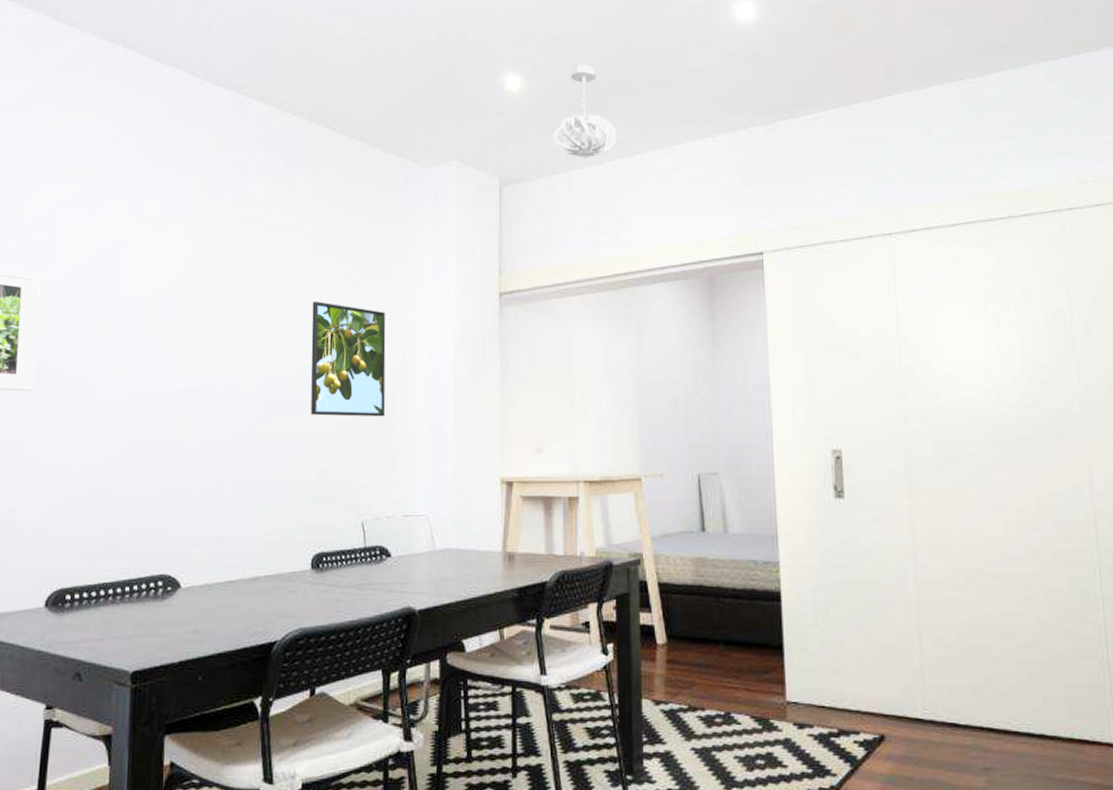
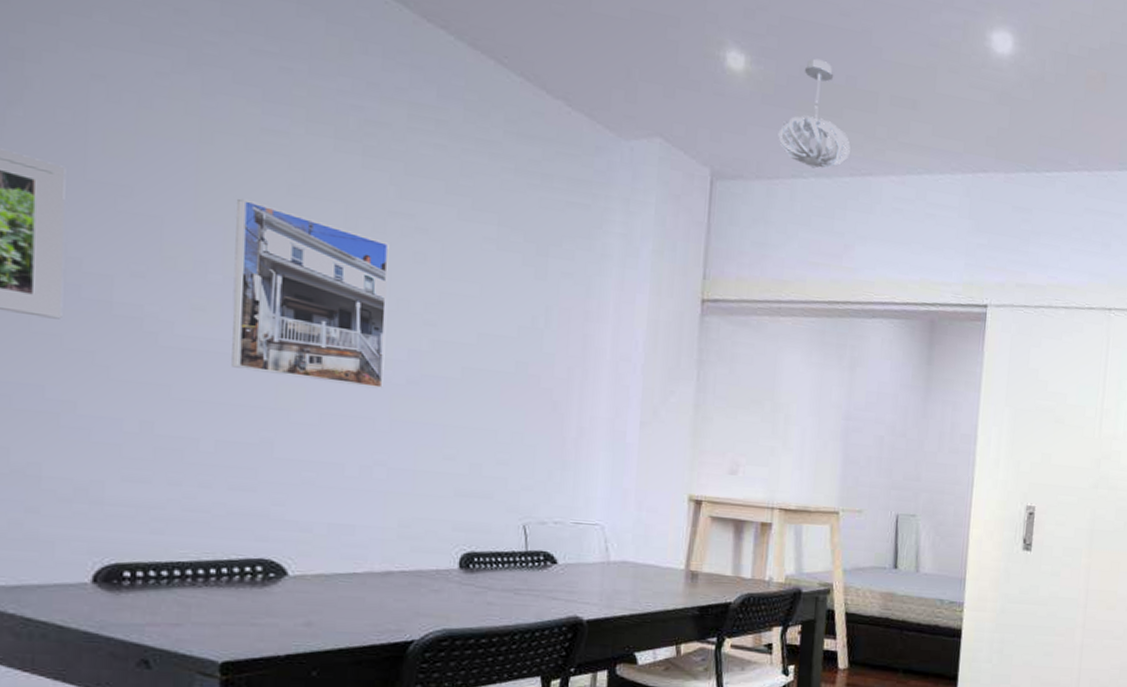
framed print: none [143,274,253,414] -> present [231,198,389,389]
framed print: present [311,301,386,417] -> none [463,271,563,415]

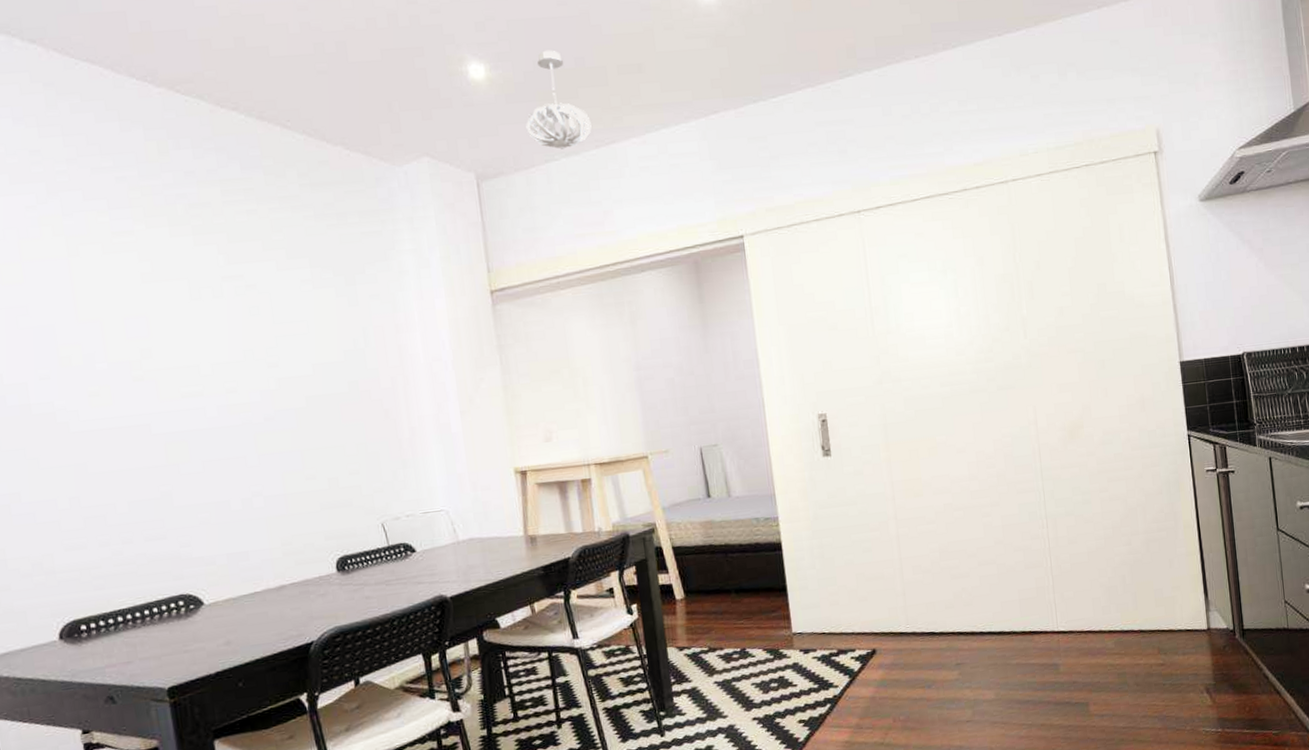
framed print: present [231,198,389,389] -> none [106,294,247,438]

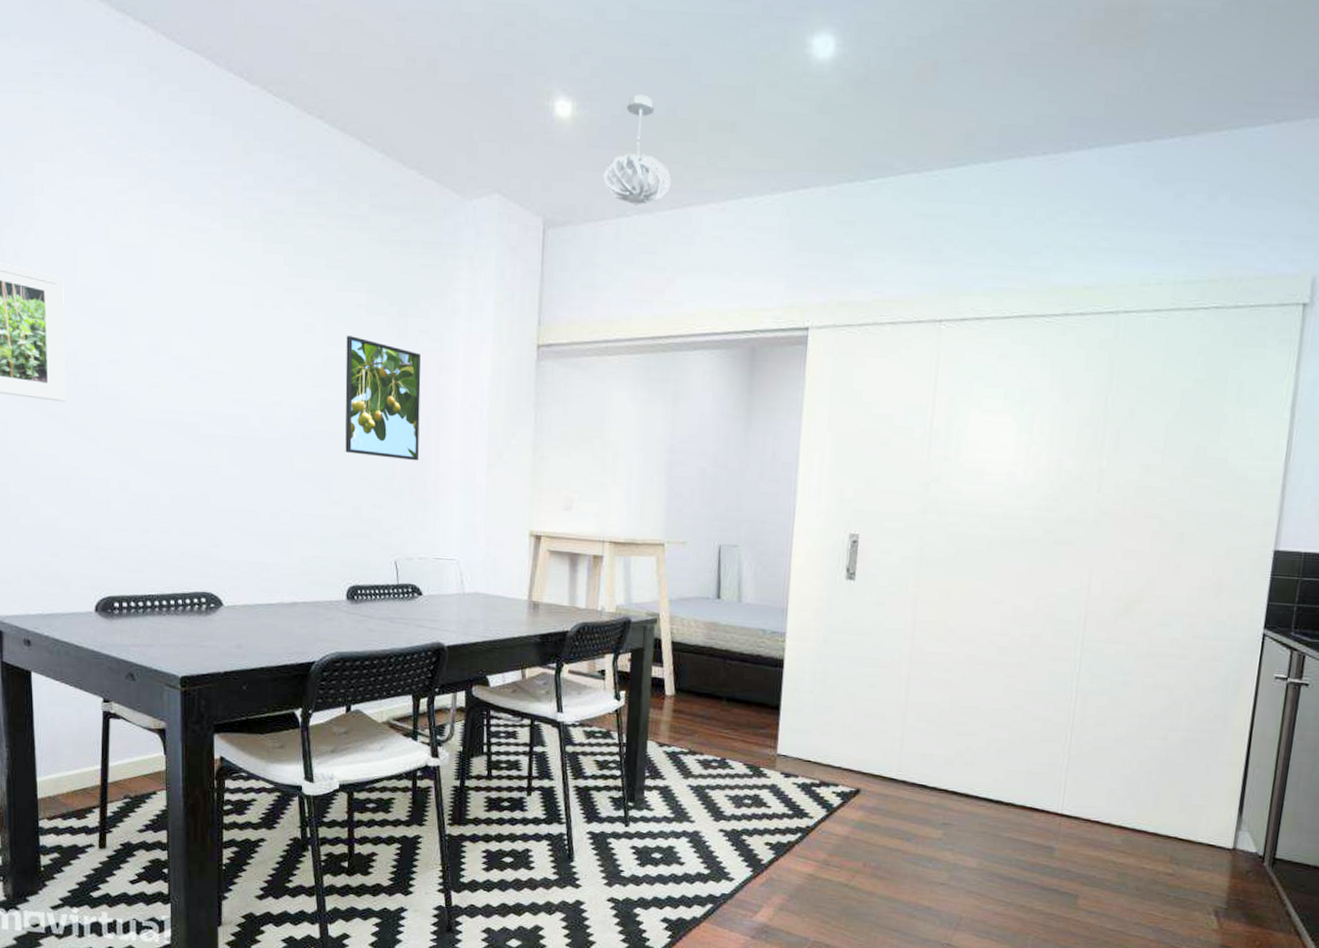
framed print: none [295,311,390,426] -> present [345,336,421,461]

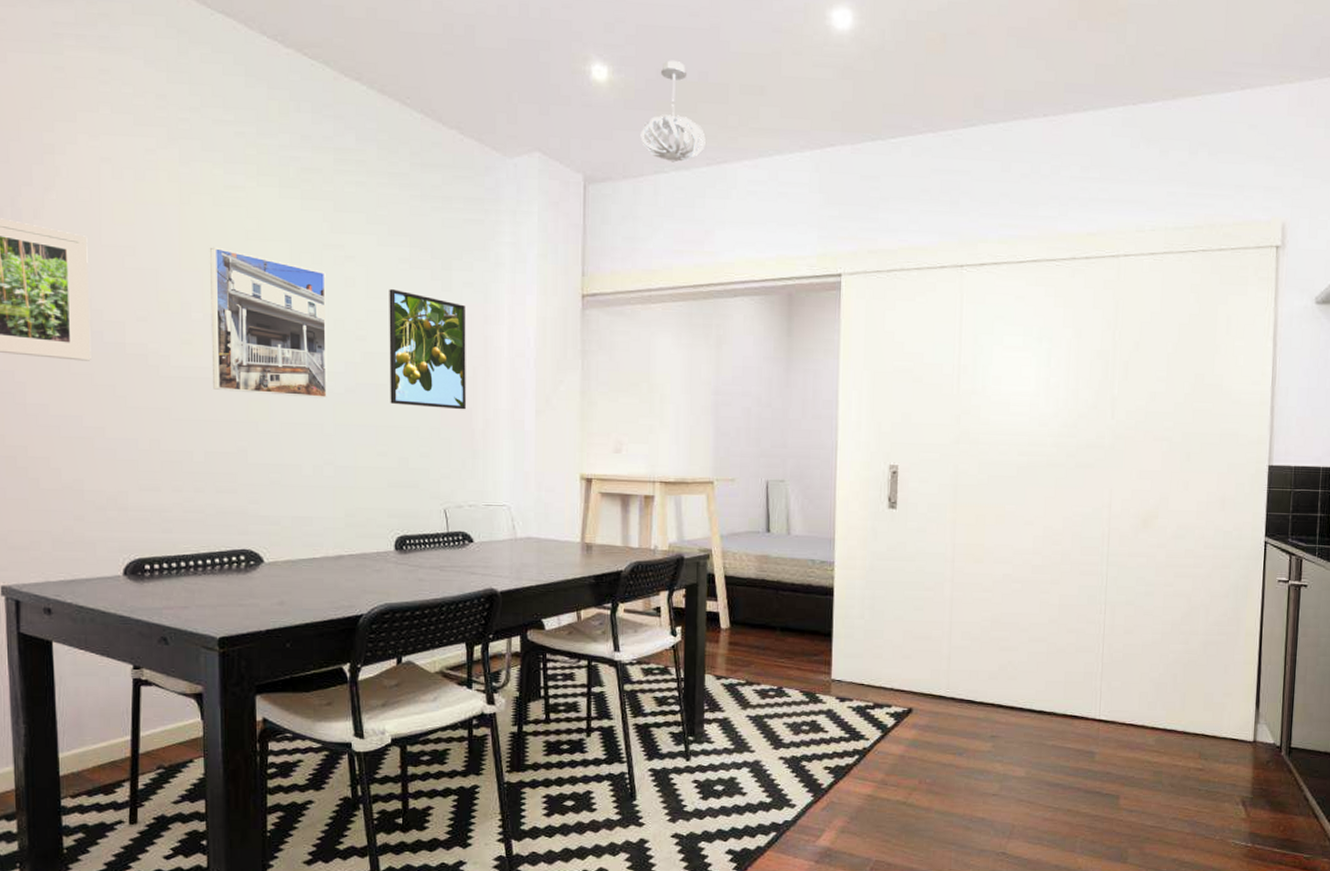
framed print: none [177,290,286,446] -> present [210,247,327,399]

